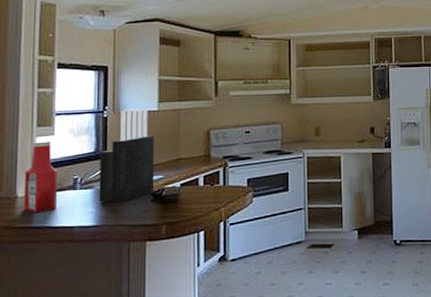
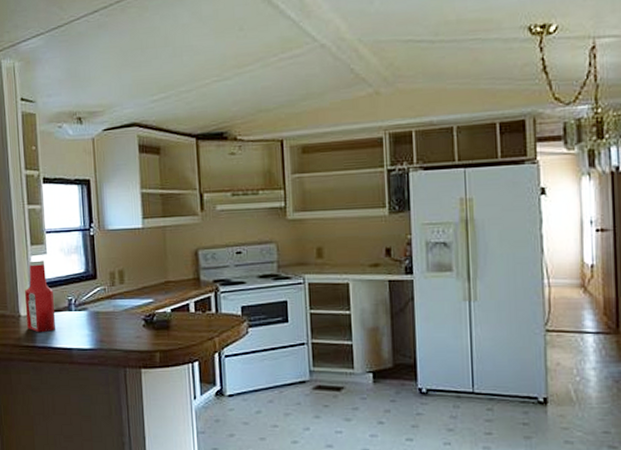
knife block: present [99,109,155,203] -> none [90,226,146,326]

